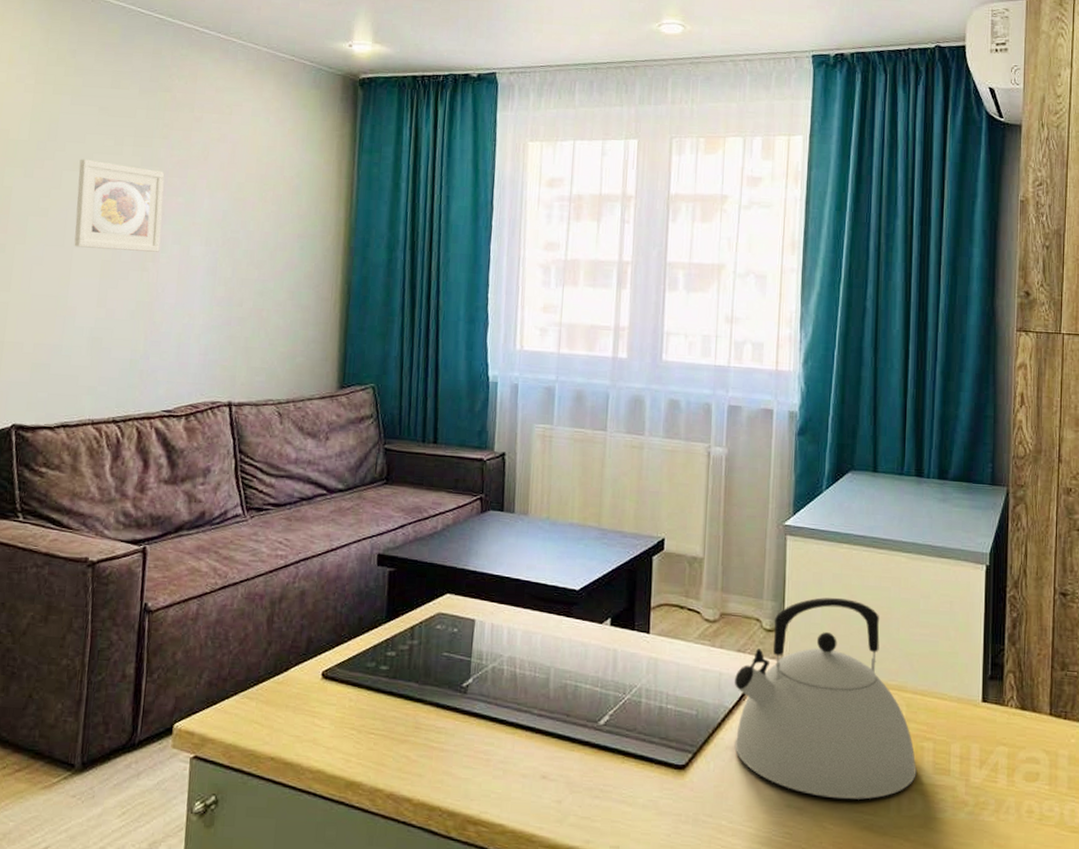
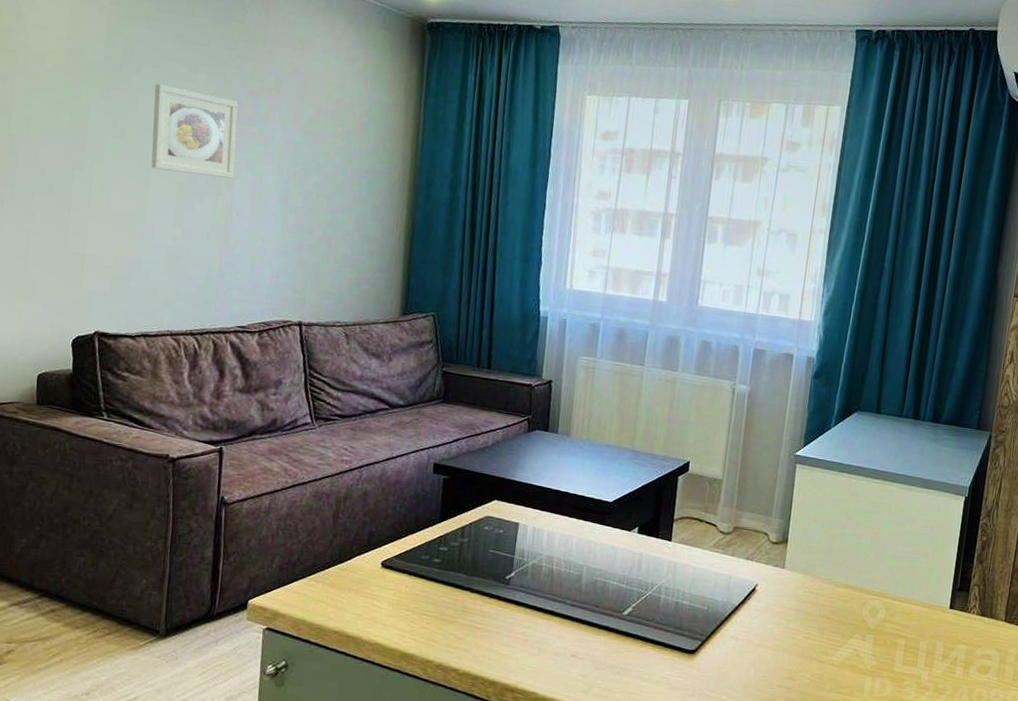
kettle: present [734,597,917,800] -> none [738,517,890,683]

